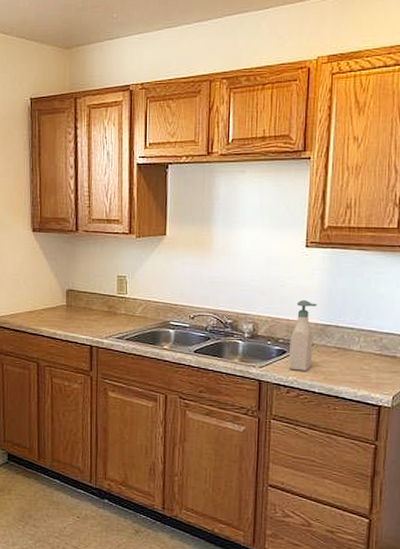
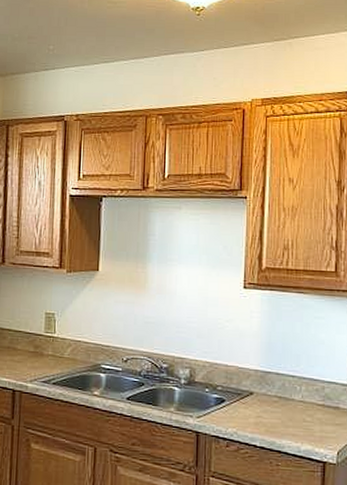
soap bottle: present [289,300,317,371] -> none [228,344,256,422]

